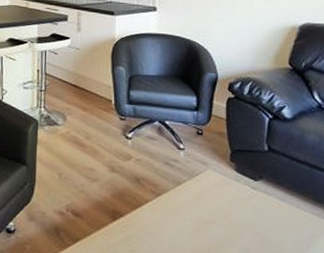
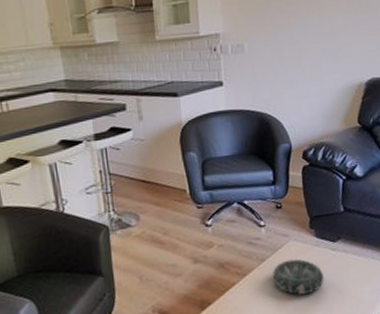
decorative bowl: none [187,188,241,230] -> present [272,259,324,295]

